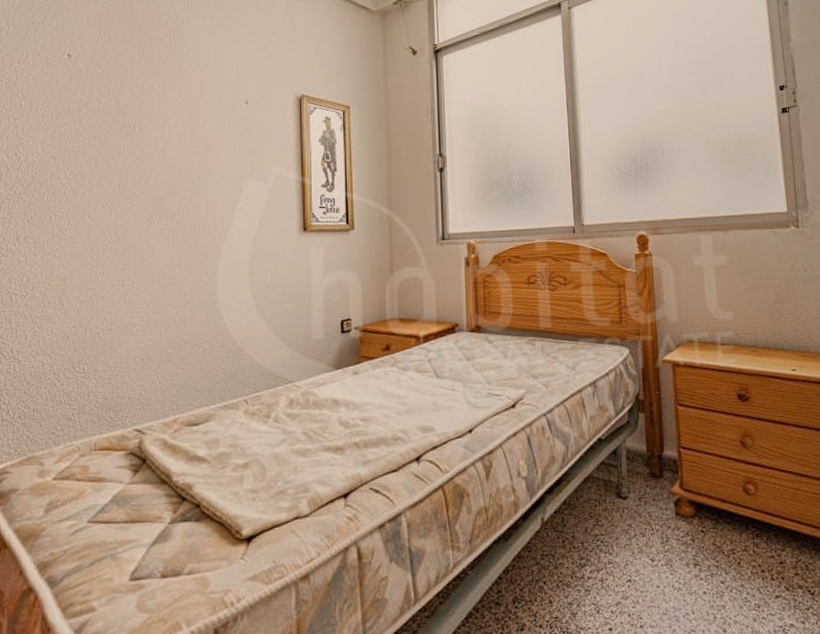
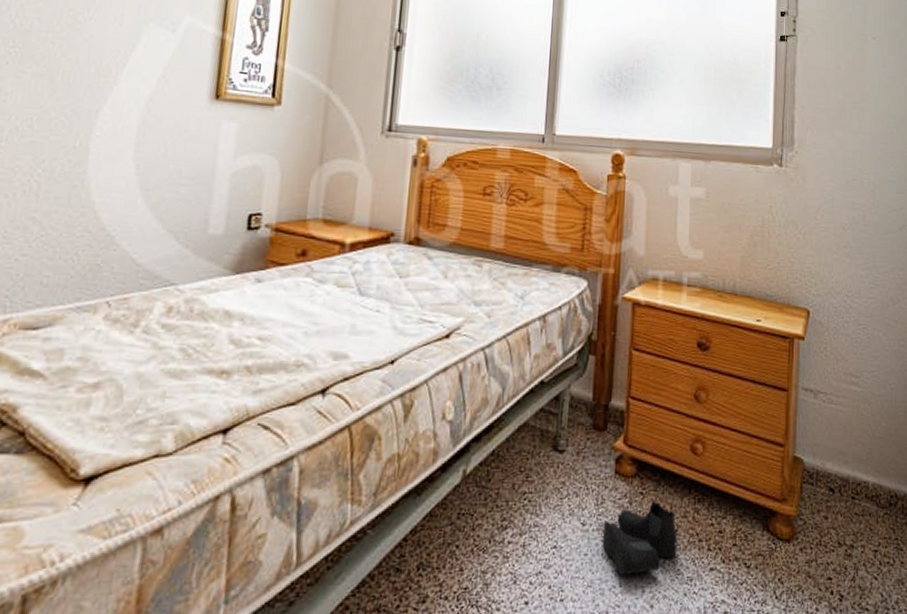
boots: none [670,536,742,603] -> present [602,499,678,575]

